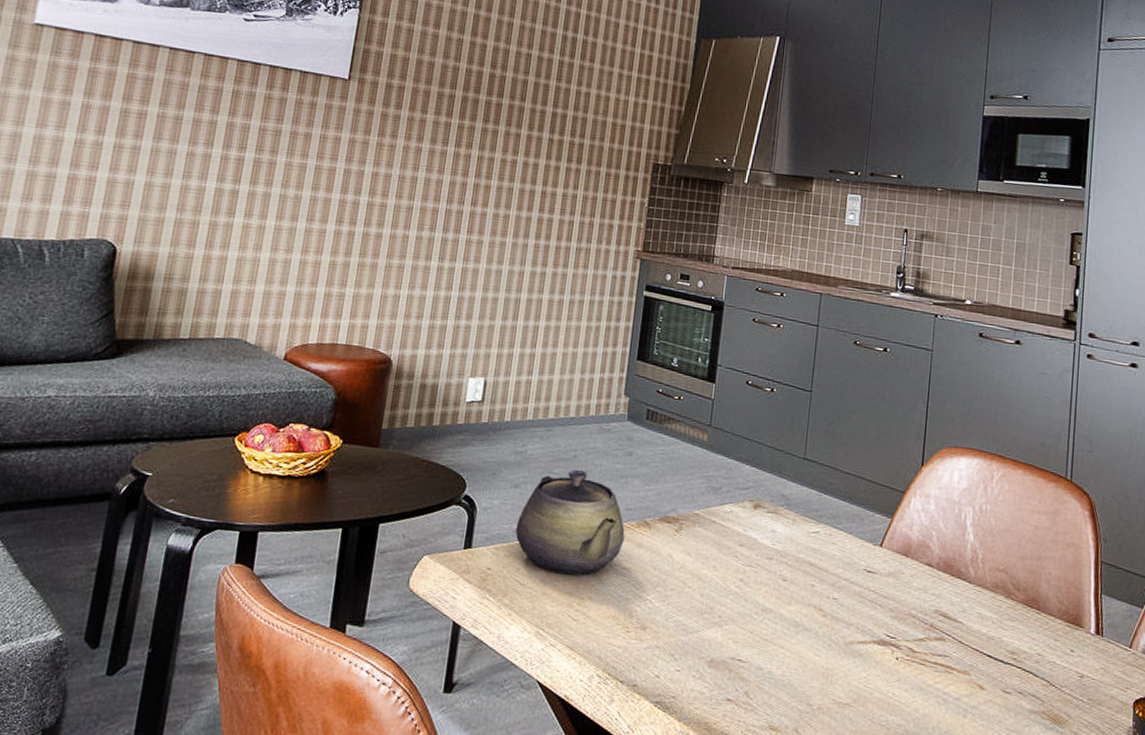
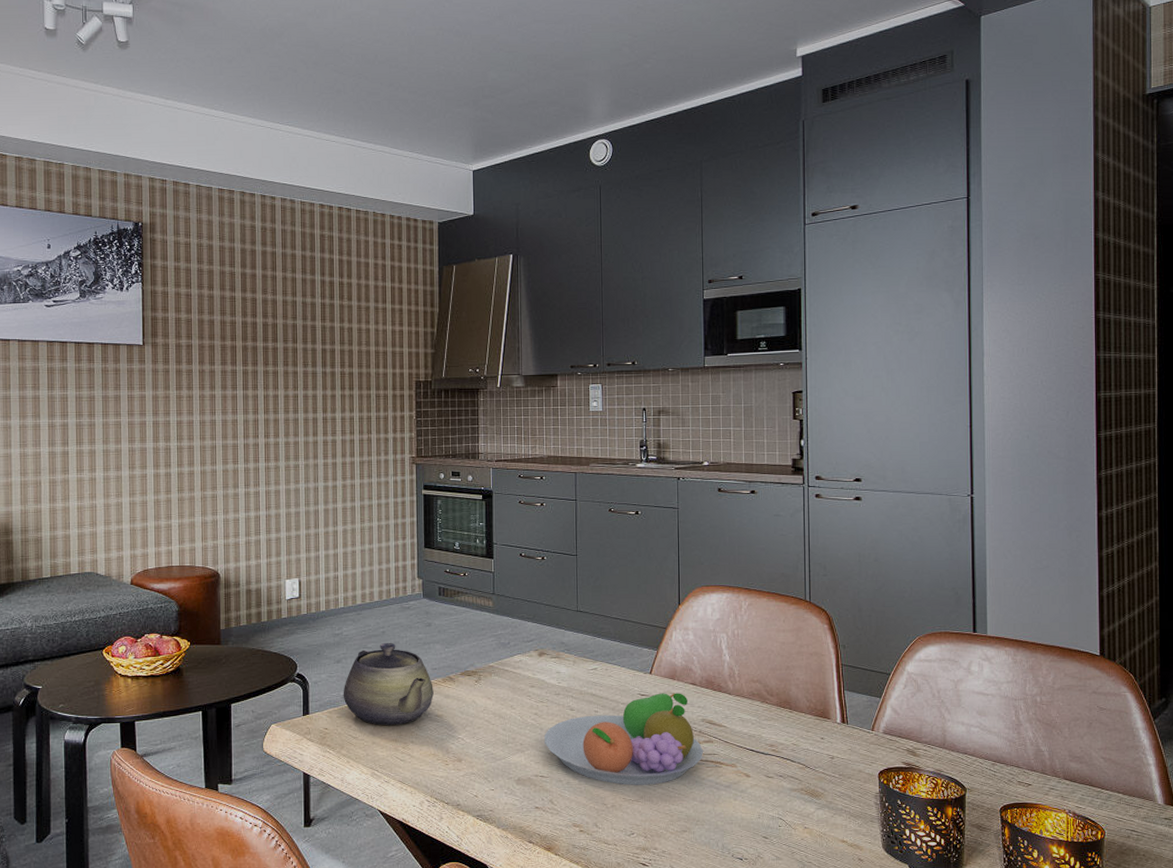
fruit bowl: none [747,571,933,687] -> present [545,693,703,785]

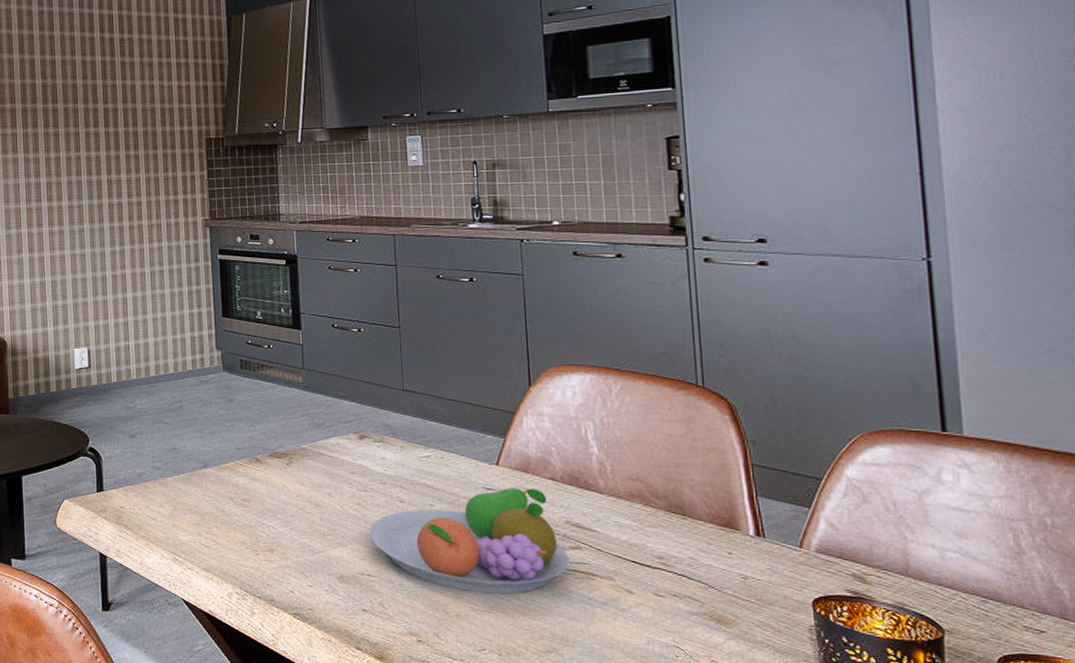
teapot: present [343,642,434,726] -> none [138,418,239,508]

